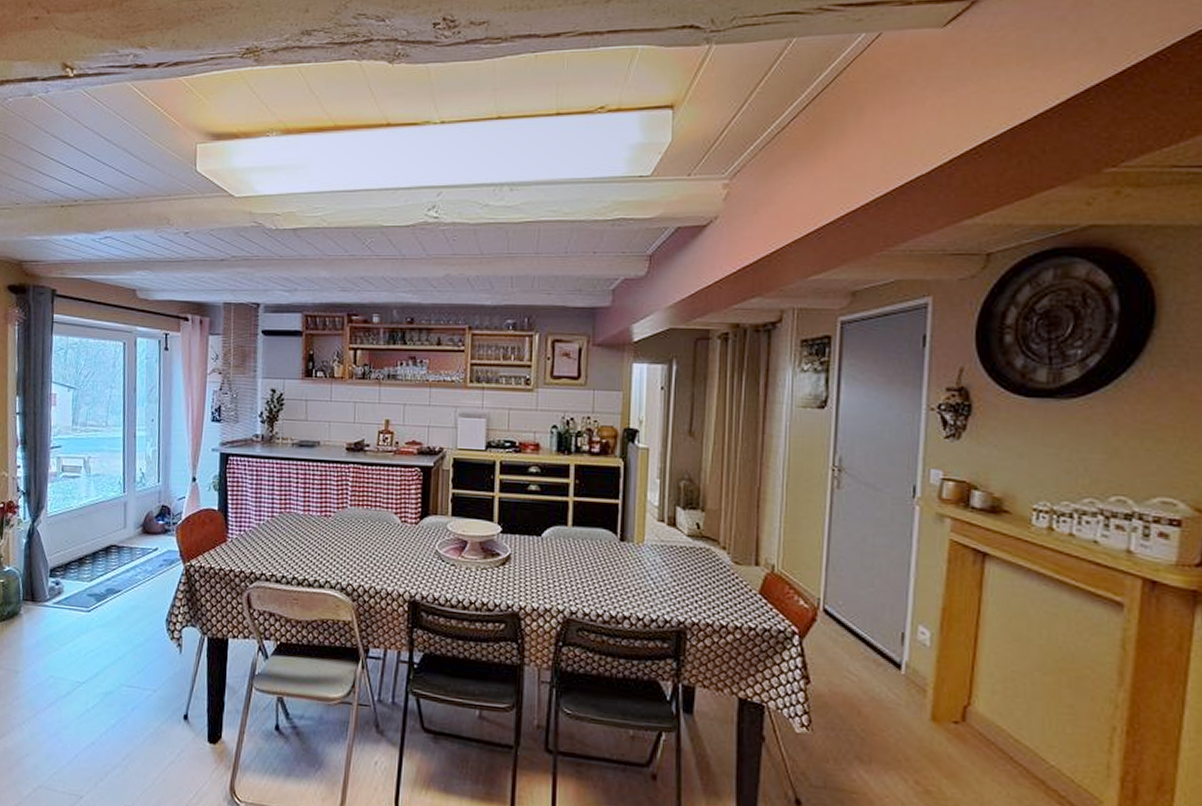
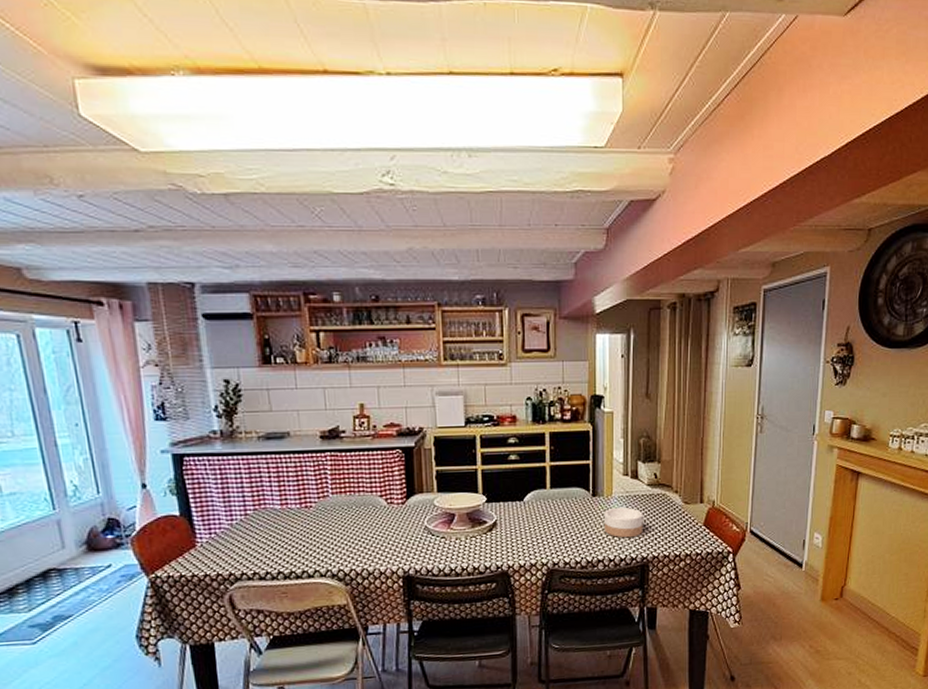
bowl: none [632,557,681,596] -> present [603,507,643,538]

